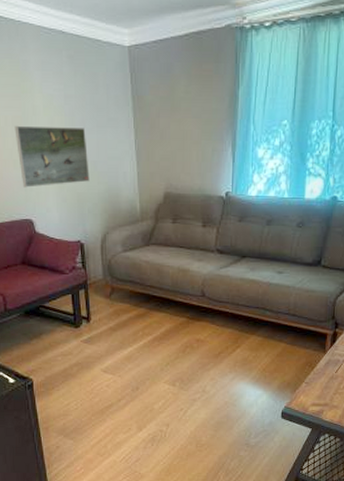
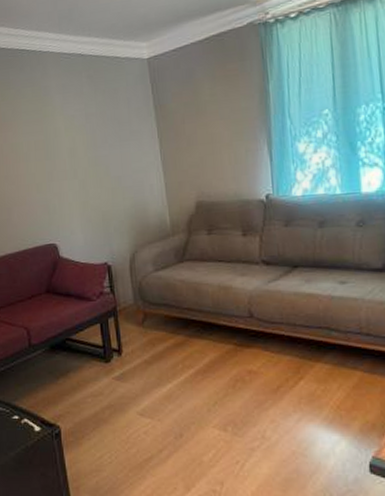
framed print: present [14,125,90,188] -> none [37,144,114,211]

